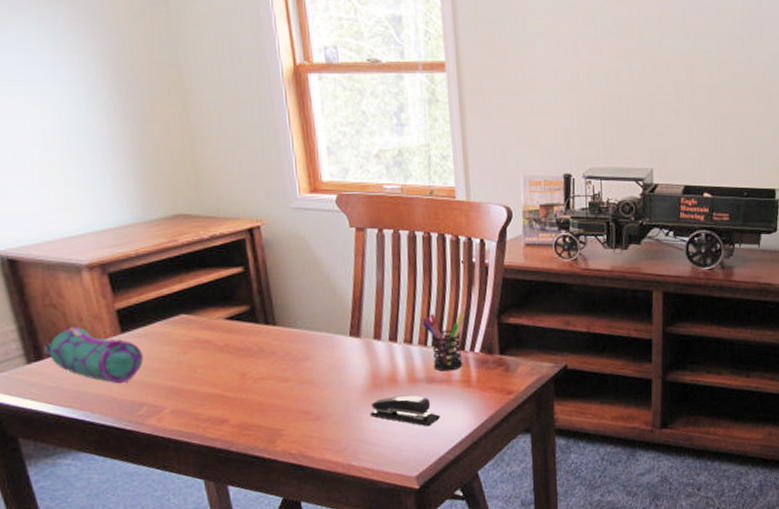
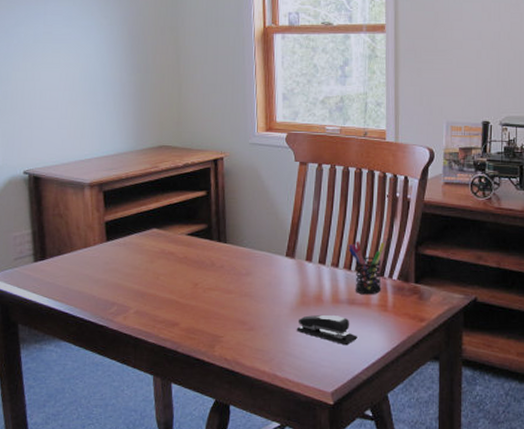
pencil case: present [43,327,144,384] -> none [47,234,120,285]

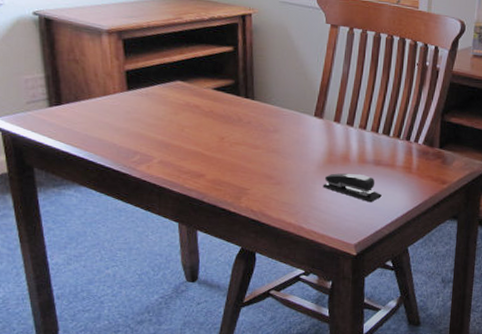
pen holder: present [348,241,385,295] -> none [376,105,412,157]

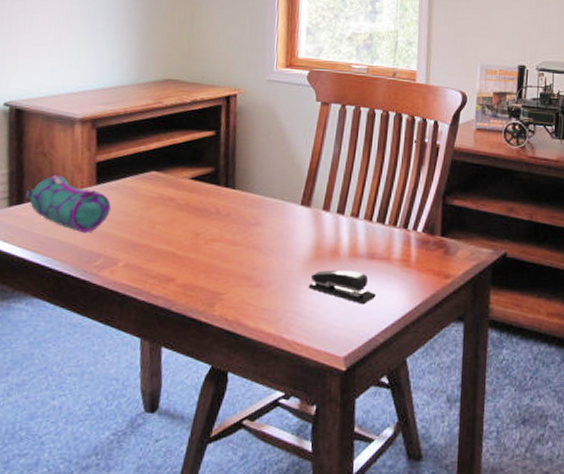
pencil case: none [63,80,142,133] -> present [25,175,111,233]

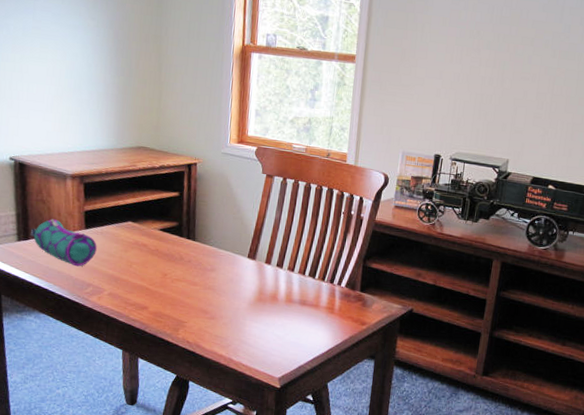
stapler: present [308,270,376,305] -> none [252,311,306,340]

